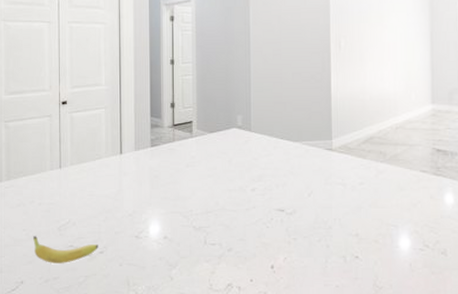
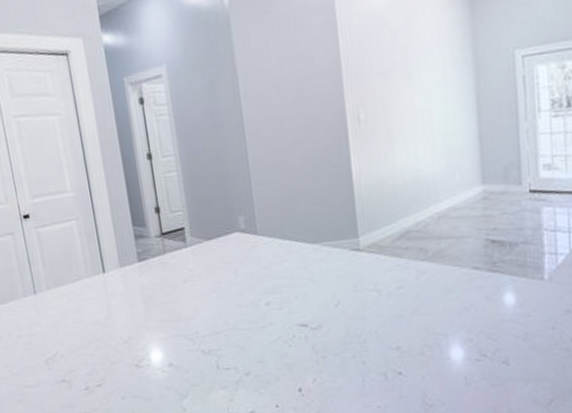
fruit: present [33,236,98,264] -> none [18,372,95,401]

